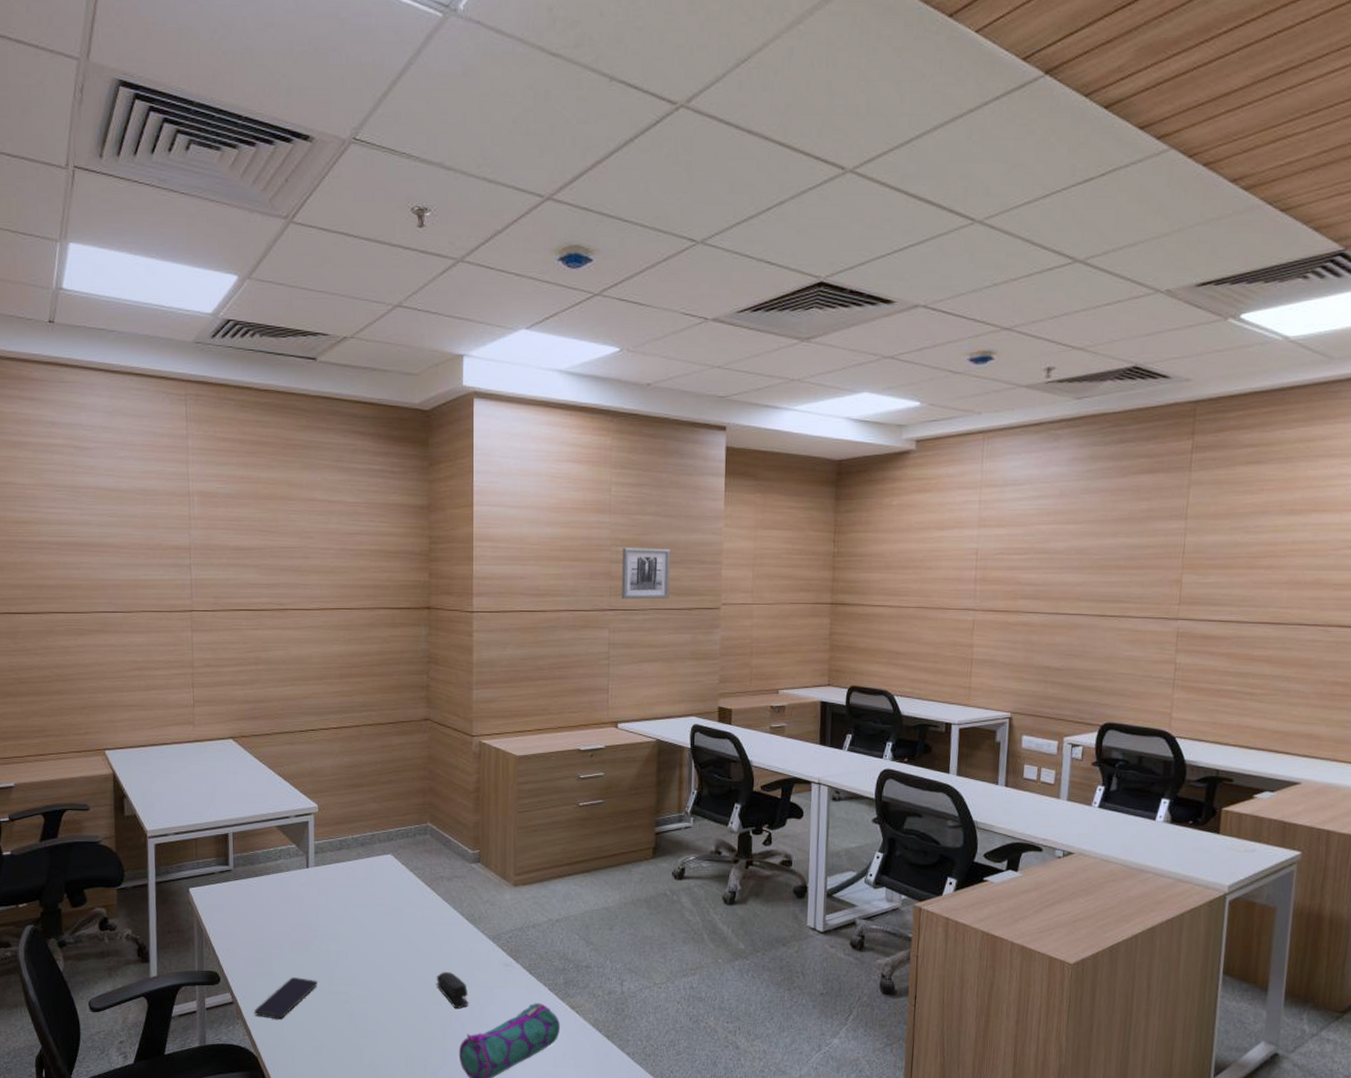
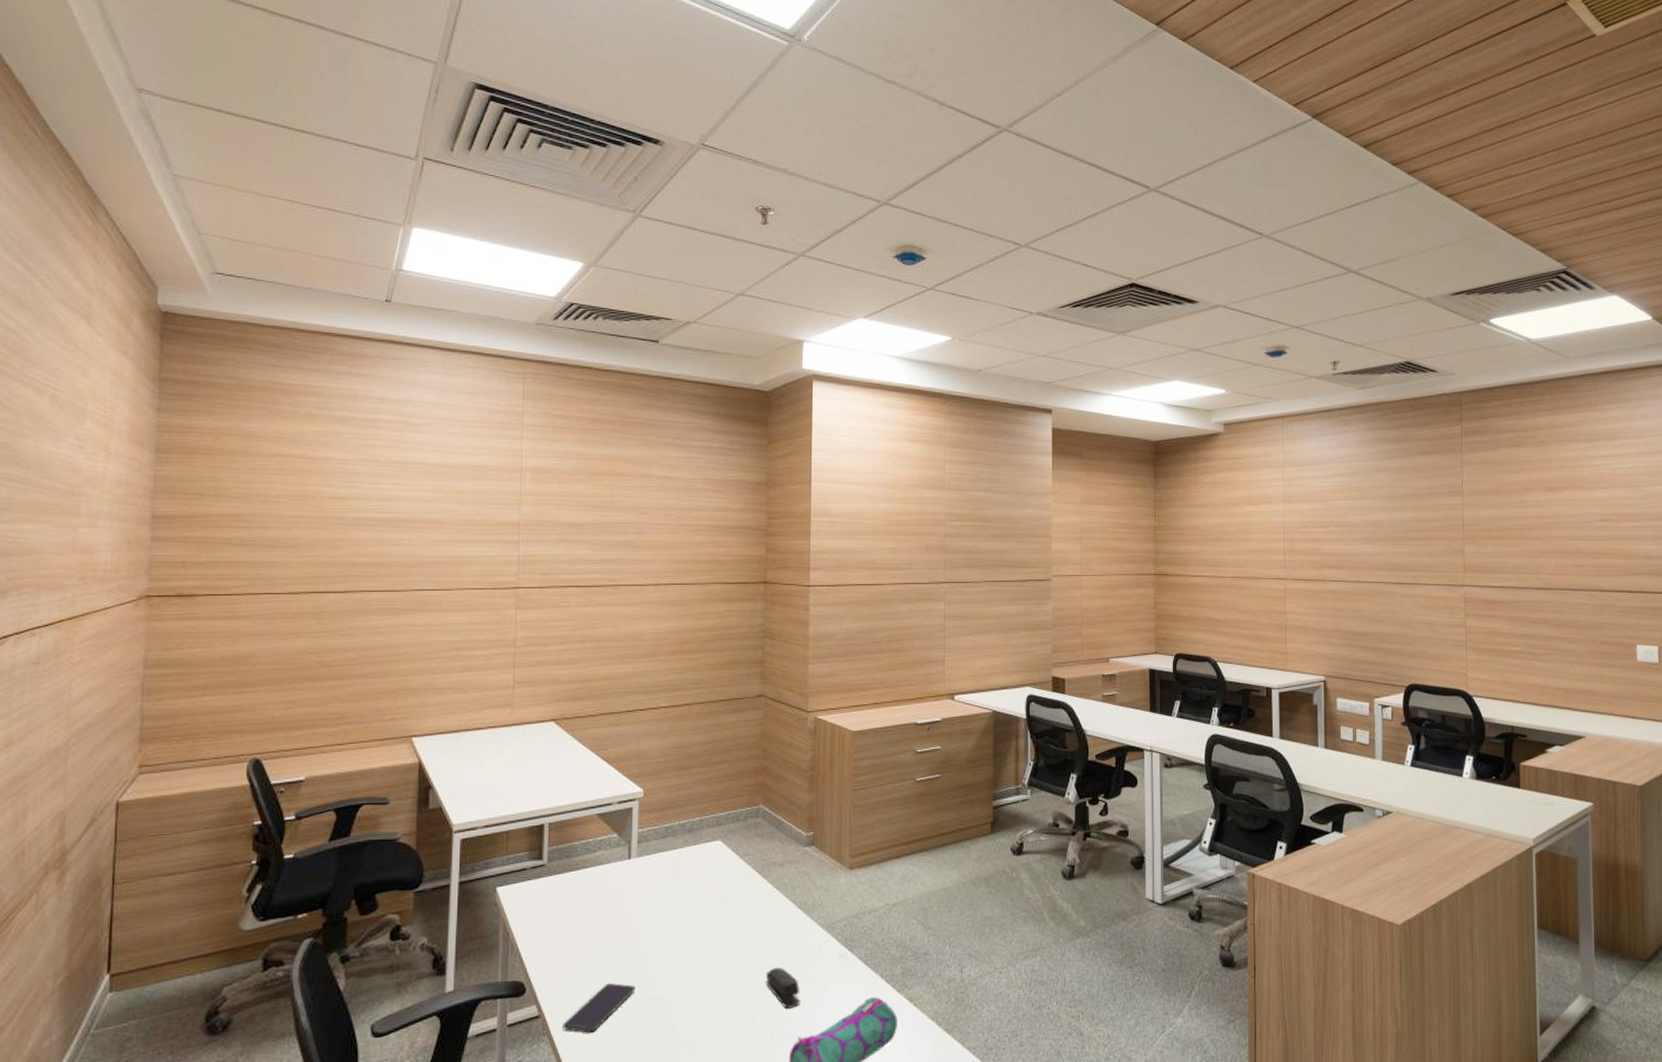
wall art: present [622,548,671,600] -> none [957,522,1003,572]

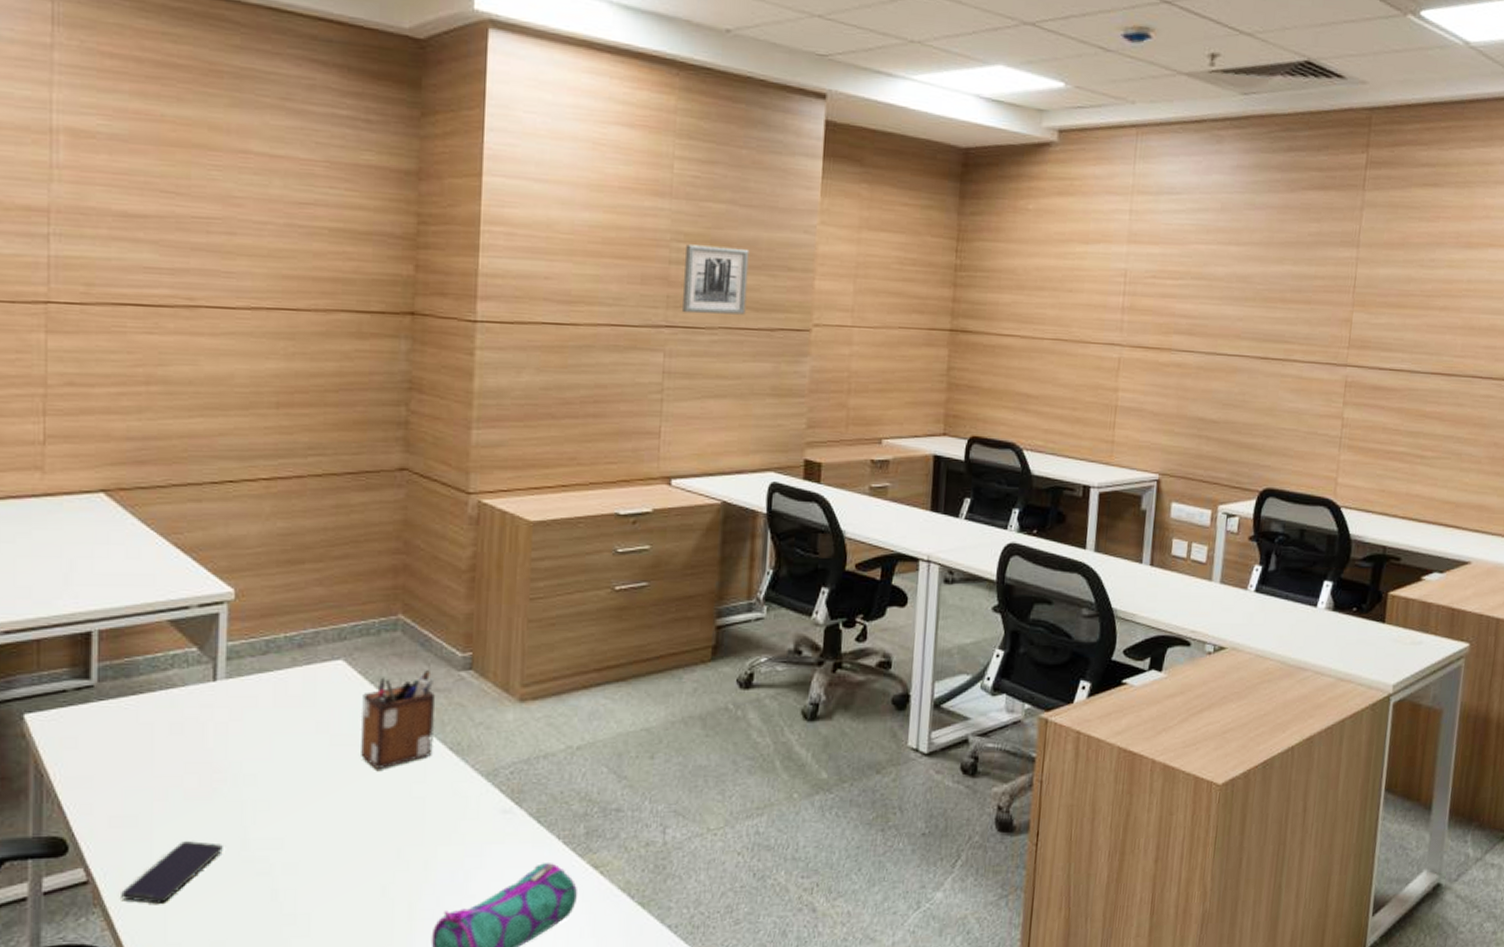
desk organizer: none [733,846,788,925] -> present [360,669,435,770]
stapler: present [765,968,800,1009] -> none [402,825,449,876]
wall art: none [957,522,1003,572] -> present [683,244,750,315]

